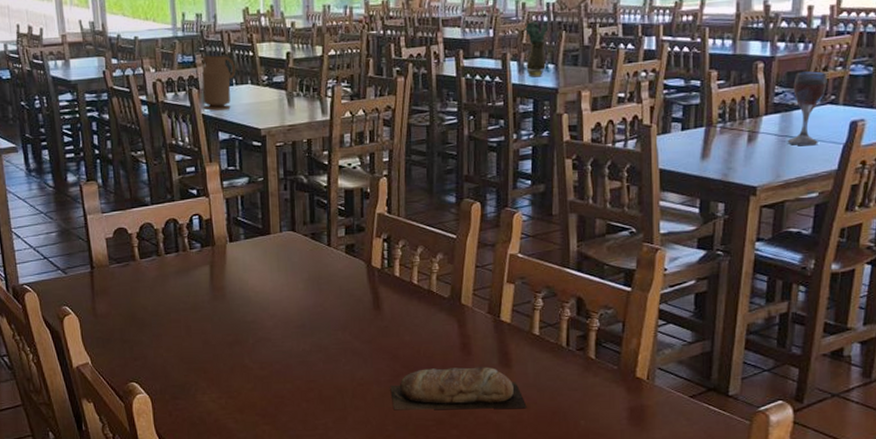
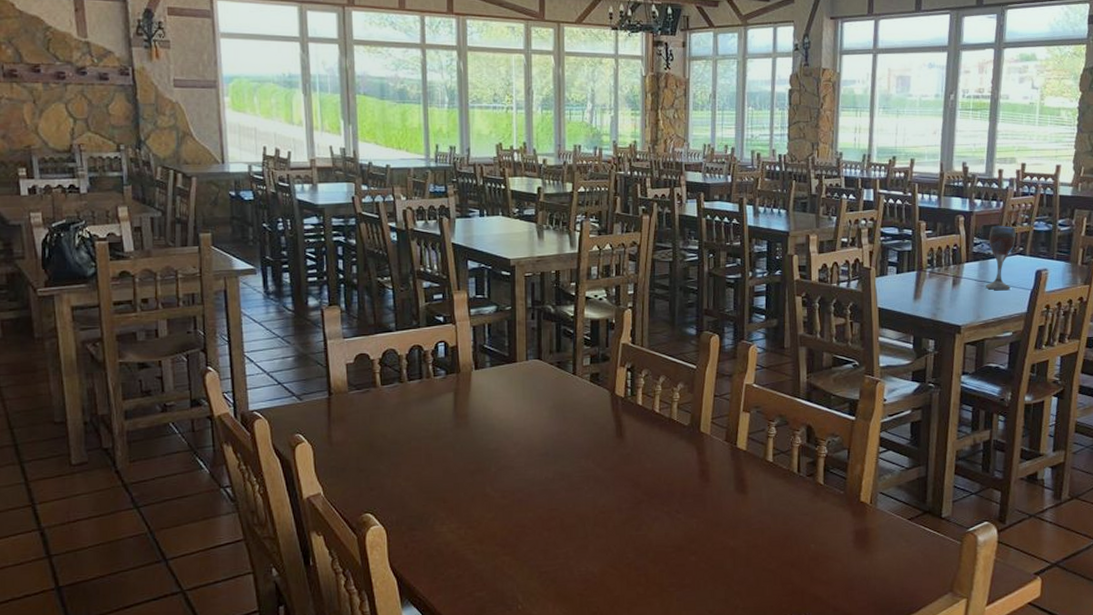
water jug: present [201,55,236,111] -> none [453,186,488,240]
bread loaf: present [390,366,527,410] -> none [631,493,761,538]
vase: present [524,18,548,78] -> none [758,167,780,221]

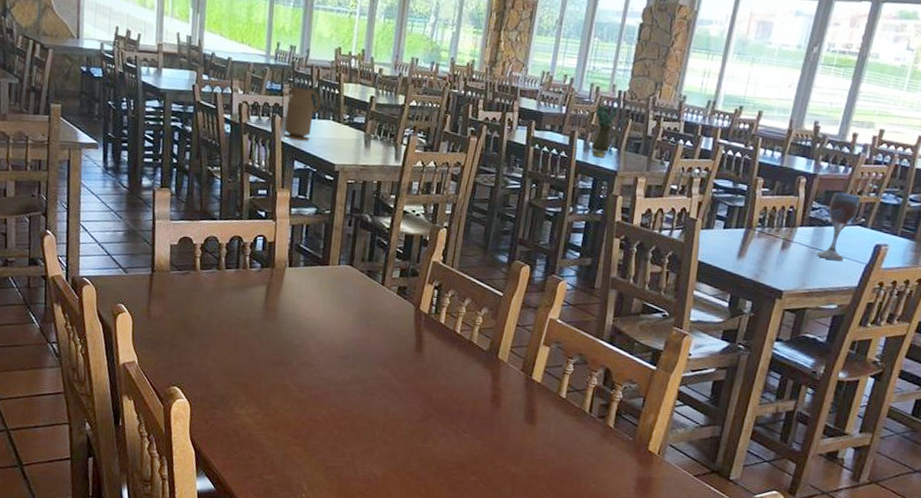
water jug: none [453,186,488,240] -> present [283,86,321,141]
vase: none [758,167,780,221] -> present [591,102,617,158]

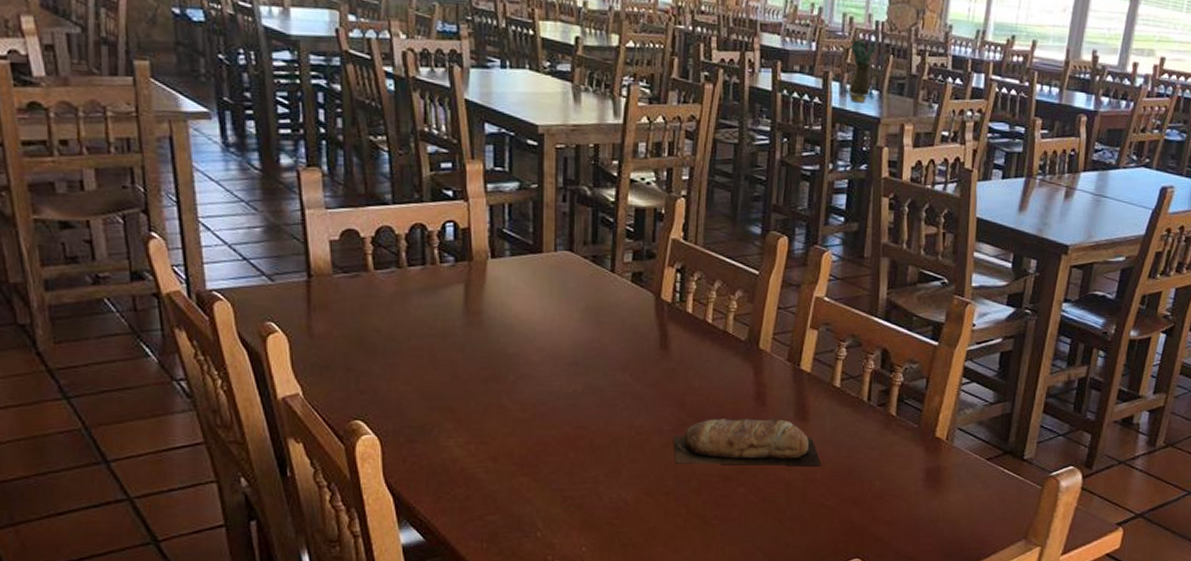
water jug: present [283,86,321,141] -> none [466,27,512,97]
bread loaf: none [419,414,544,465] -> present [673,419,821,467]
cup: present [816,192,861,262] -> none [1101,130,1145,208]

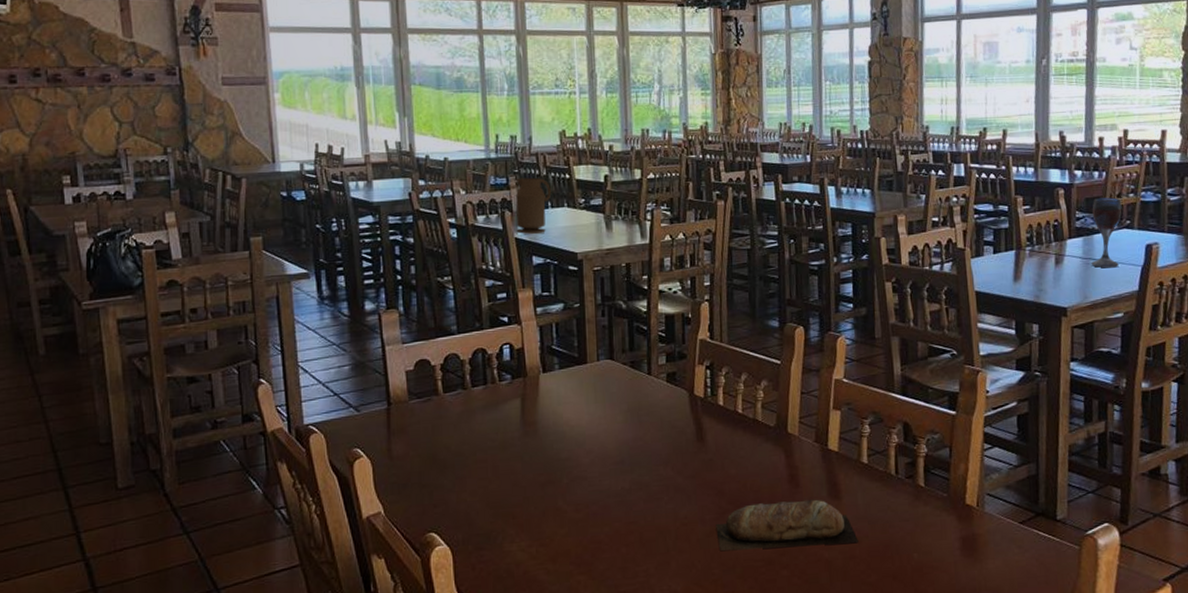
water jug: none [466,27,512,97] -> present [515,177,552,234]
vase: present [848,35,875,103] -> none [840,145,863,202]
cup: none [1101,130,1145,208] -> present [1091,197,1122,268]

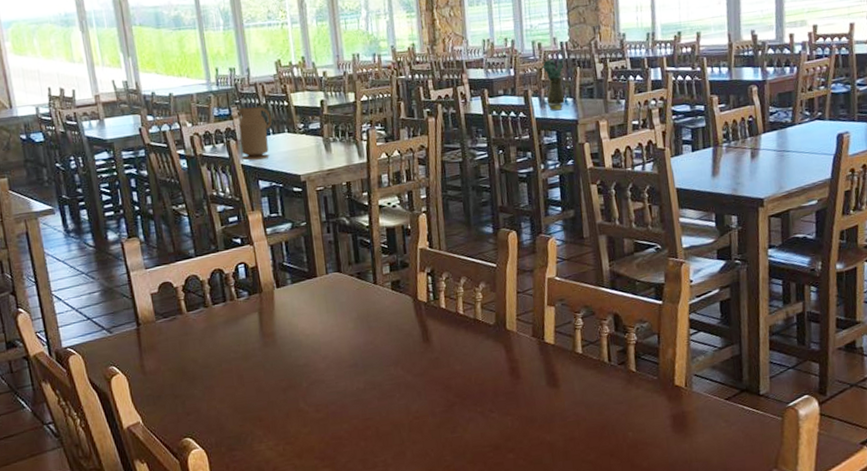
bread loaf: present [716,499,859,552] -> none [445,388,577,440]
vase: none [840,145,863,202] -> present [541,57,565,111]
cup: present [1091,197,1122,268] -> none [784,91,814,159]

